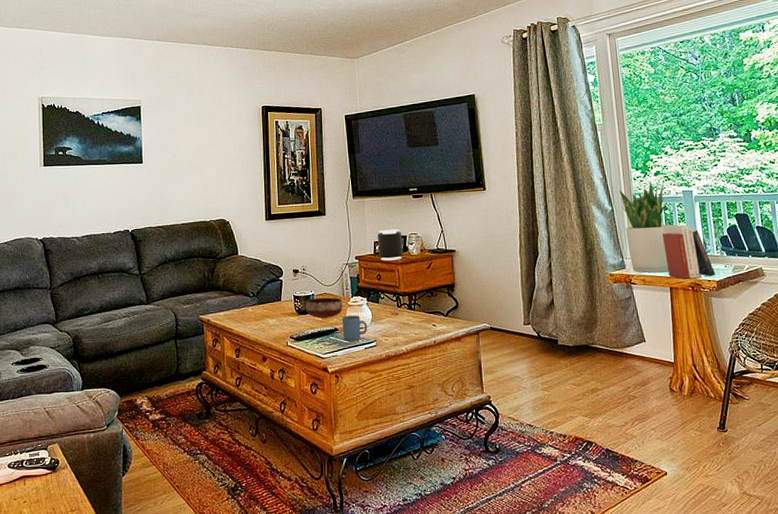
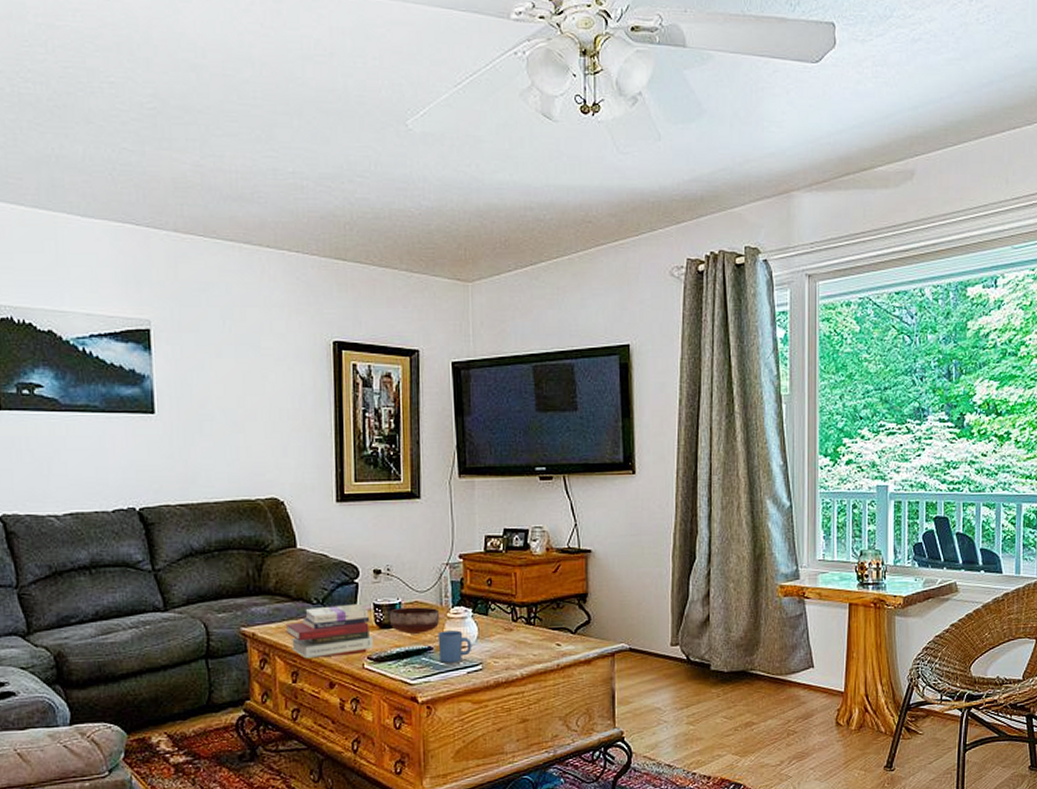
books: none [230,295,294,339] -> present [285,603,373,659]
speaker: present [378,229,404,261] -> none [490,520,523,561]
planter: present [620,181,671,273] -> none [802,472,858,586]
books: present [661,224,716,279] -> none [846,526,904,594]

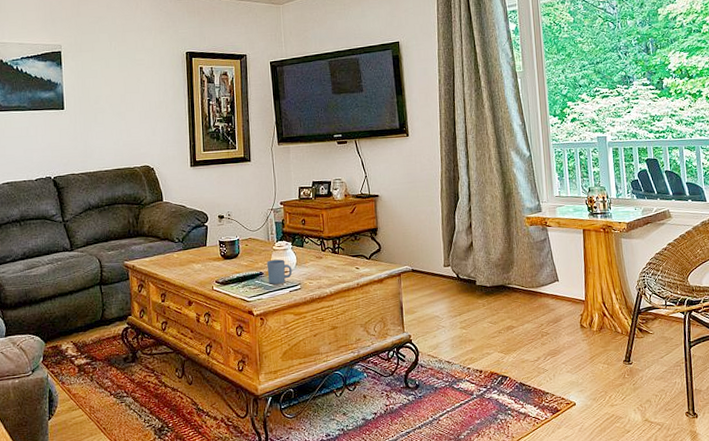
books: present [285,603,373,659] -> none [156,241,219,284]
bowl: present [390,607,440,634] -> none [231,242,268,263]

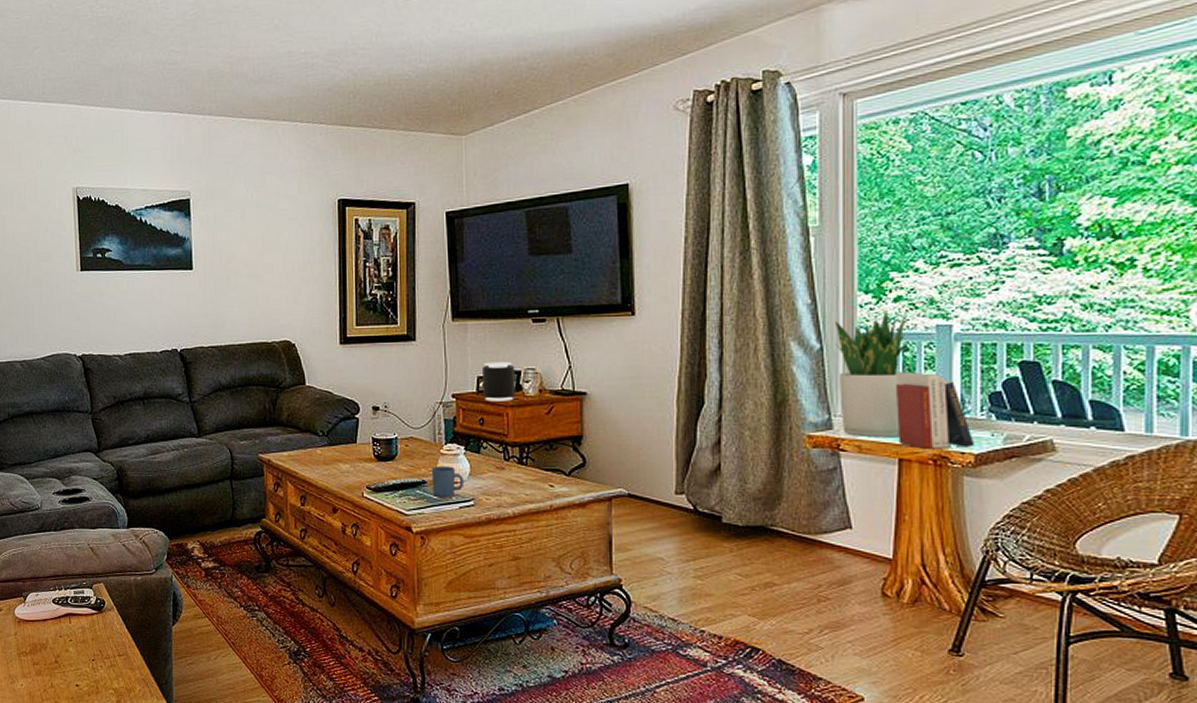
speaker: none [302,174,328,206] -> present [482,361,516,402]
planter: none [538,128,585,216] -> present [836,310,911,438]
books: none [576,169,626,222] -> present [895,372,975,449]

